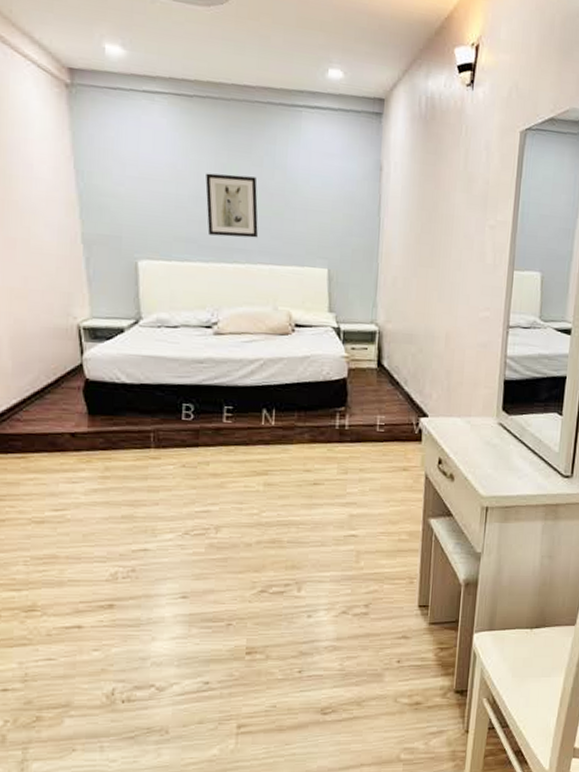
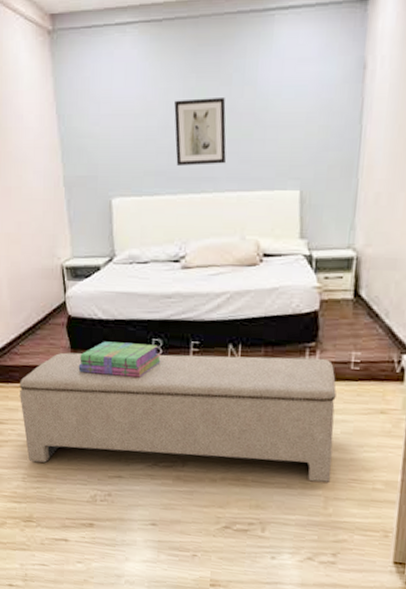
bench: none [22,418,365,541] -> present [20,352,337,483]
stack of books: none [97,406,192,444] -> present [78,341,161,378]

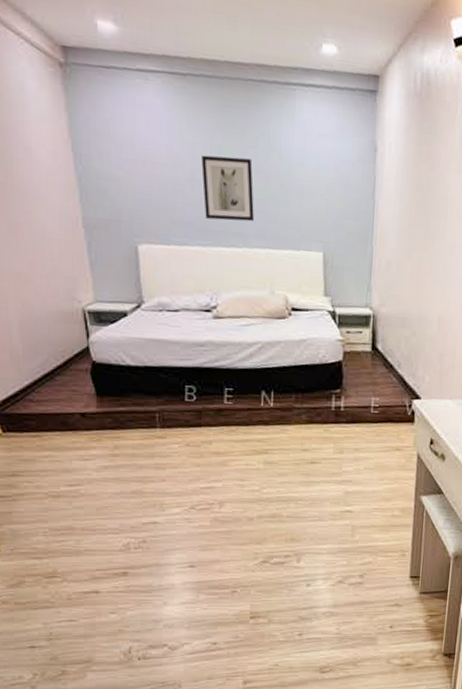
bench: present [20,352,337,483] -> none [37,399,360,514]
stack of books: present [78,341,161,378] -> none [105,388,195,424]

